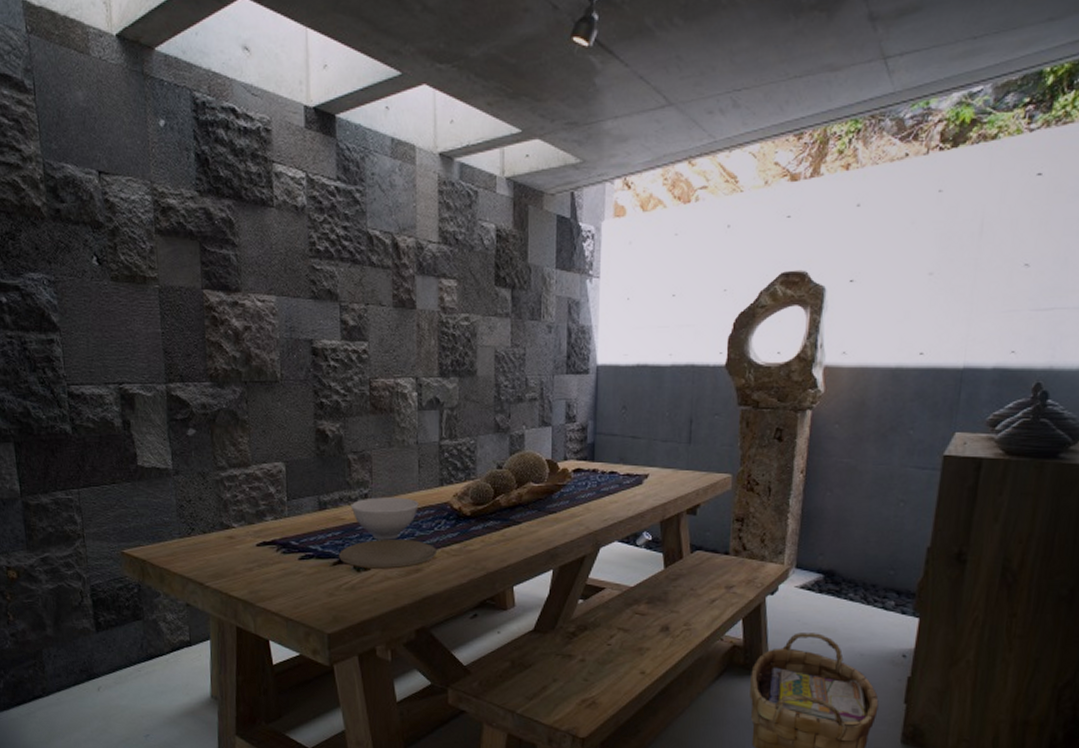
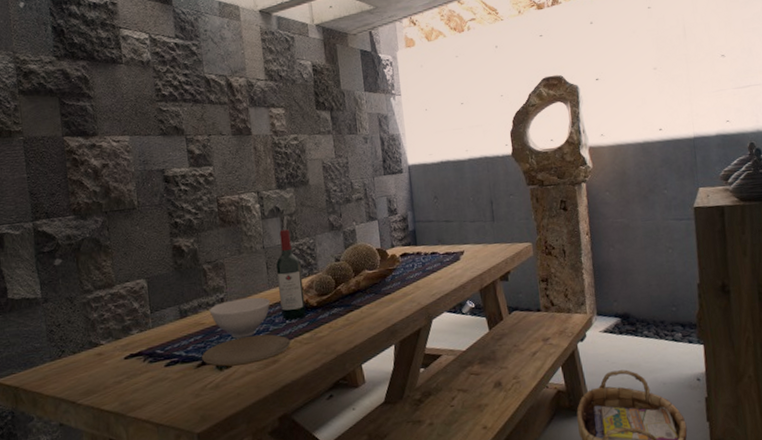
wine bottle: none [428,425,458,528] -> present [275,229,306,321]

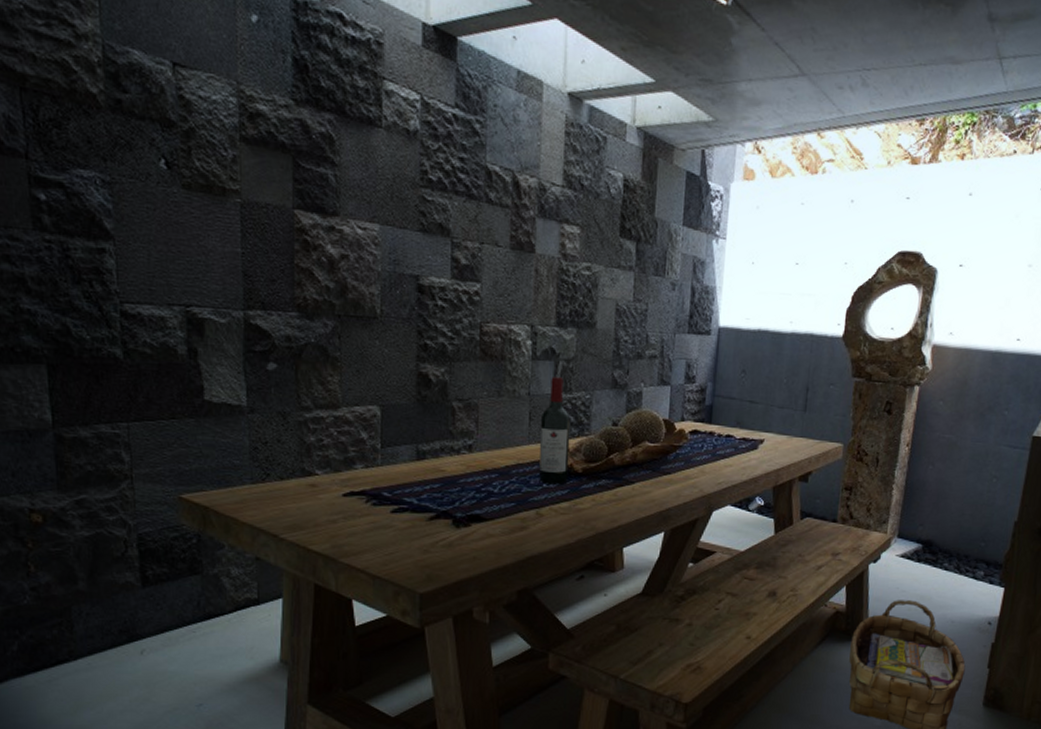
plate: present [202,334,290,367] -> none [437,494,544,526]
bowl: present [209,297,270,339] -> none [452,449,528,495]

